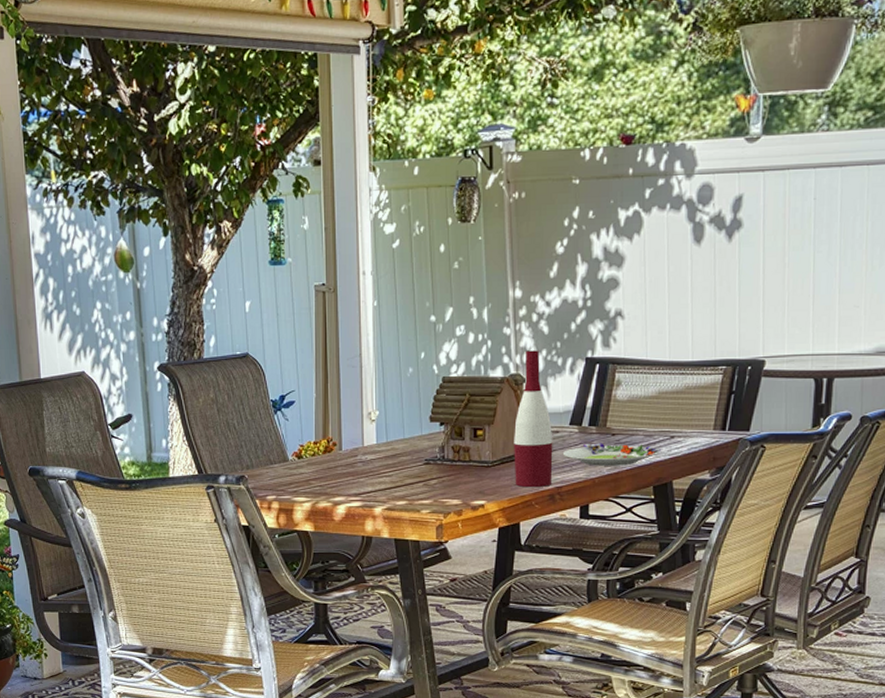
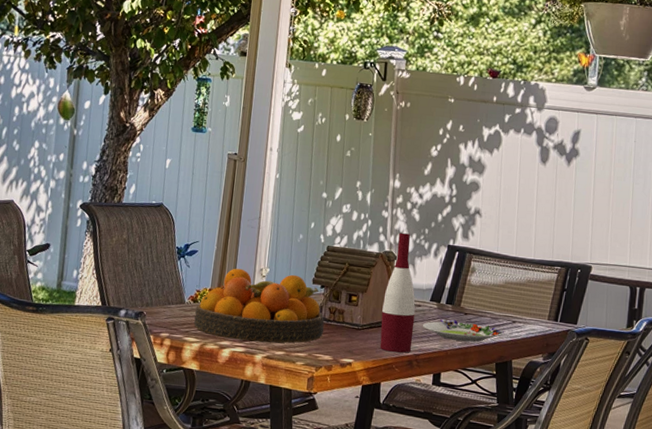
fruit bowl: none [301,414,449,494] -> present [194,268,324,343]

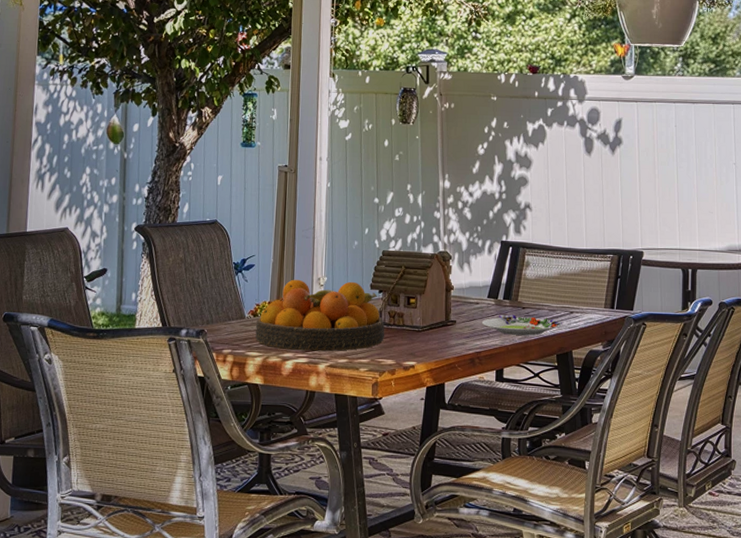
wine bottle: present [380,232,416,353] -> none [440,232,474,351]

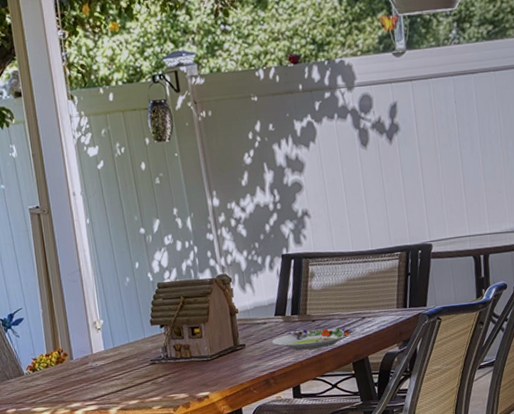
fruit bowl: present [255,279,385,352] -> none [36,320,174,401]

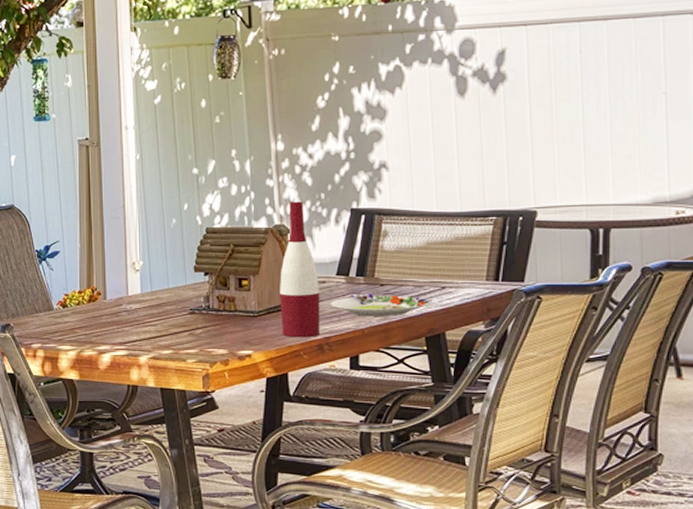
wine bottle: none [226,252,266,376] -> present [280,201,321,337]

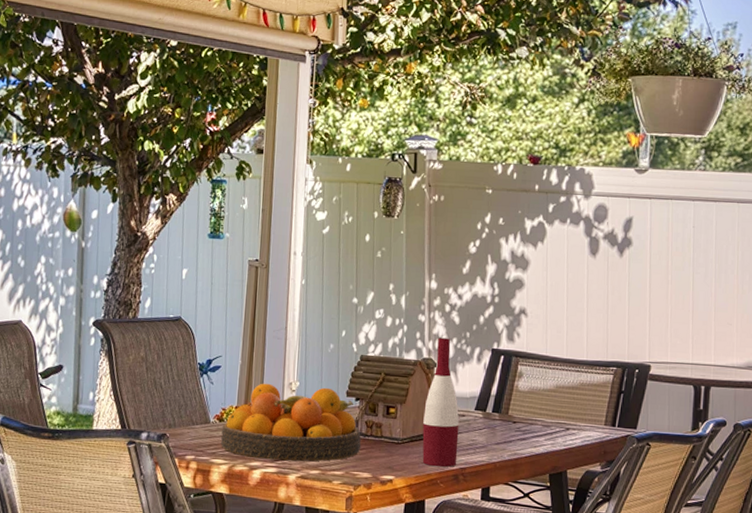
fruit bowl: none [66,264,215,343] -> present [221,383,361,462]
salad plate: present [330,293,432,316] -> none [467,428,557,453]

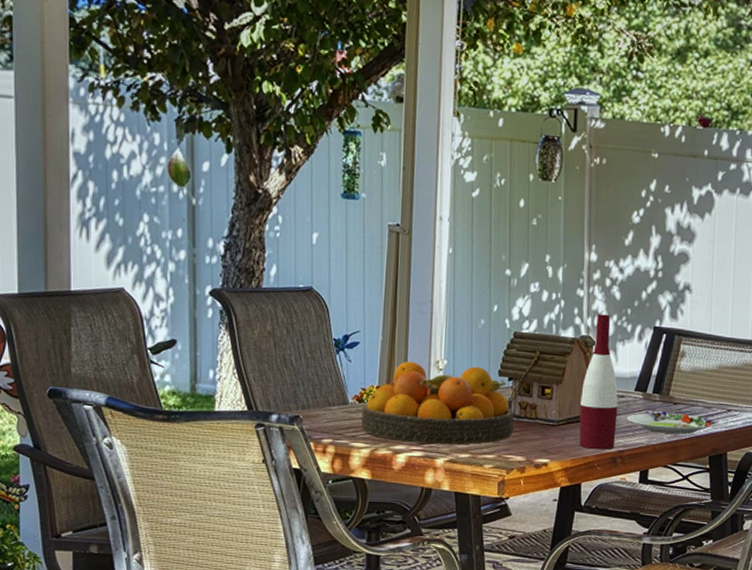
salad plate: none [467,428,557,453] -> present [626,410,718,435]

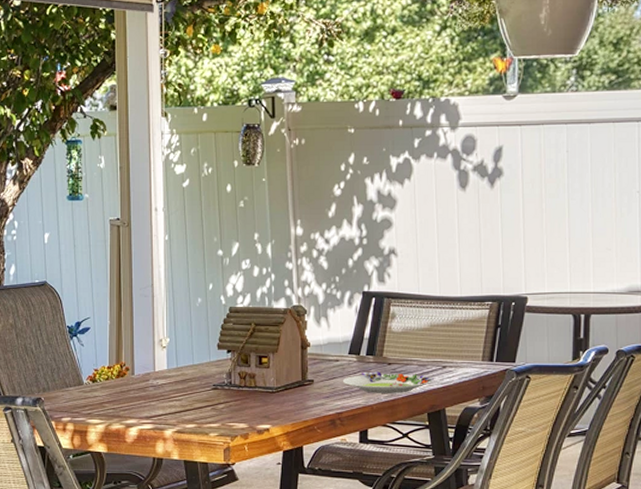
fruit bowl: present [361,361,515,445] -> none [96,341,236,417]
wine bottle: present [579,314,619,450] -> none [297,284,333,412]

